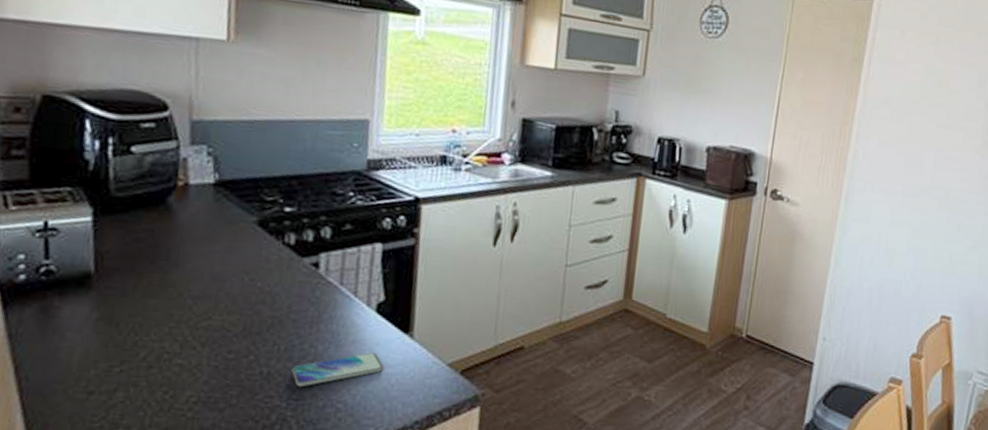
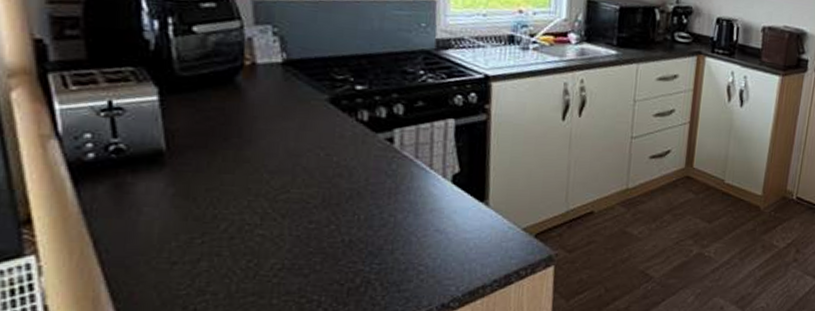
smartphone: present [292,353,383,388] -> none [373,220,461,253]

